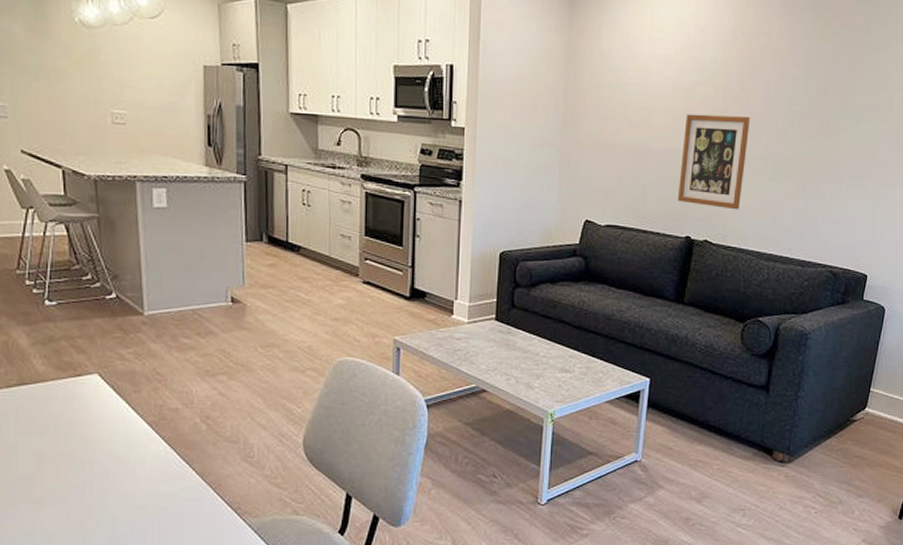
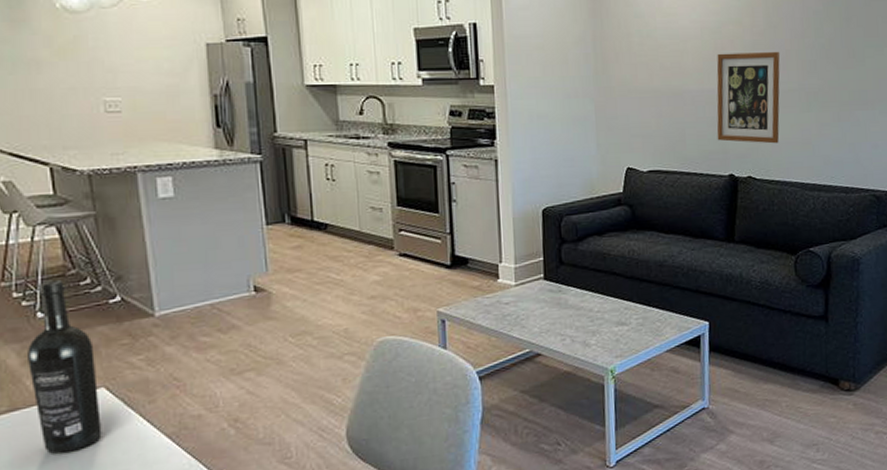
wine bottle: none [36,273,94,427] -> present [28,280,102,454]

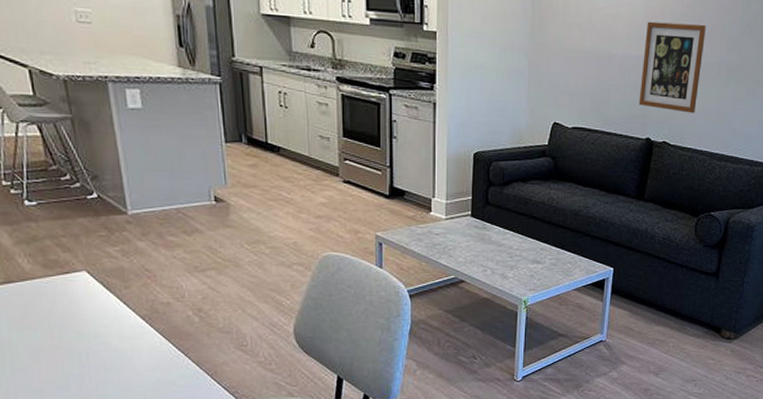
wine bottle: present [28,280,102,454] -> none [18,174,86,322]

